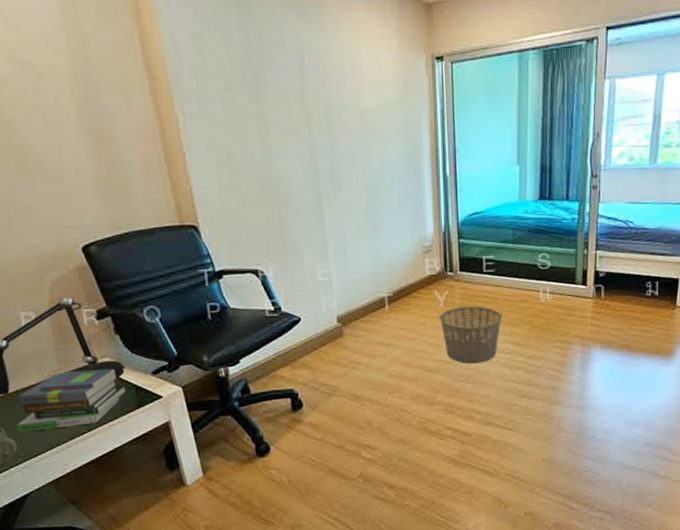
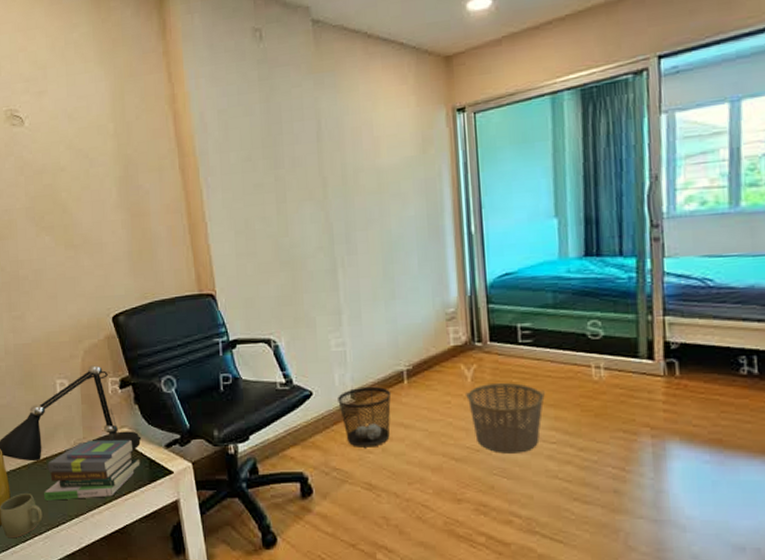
waste bin: none [325,311,374,365] -> present [338,386,392,447]

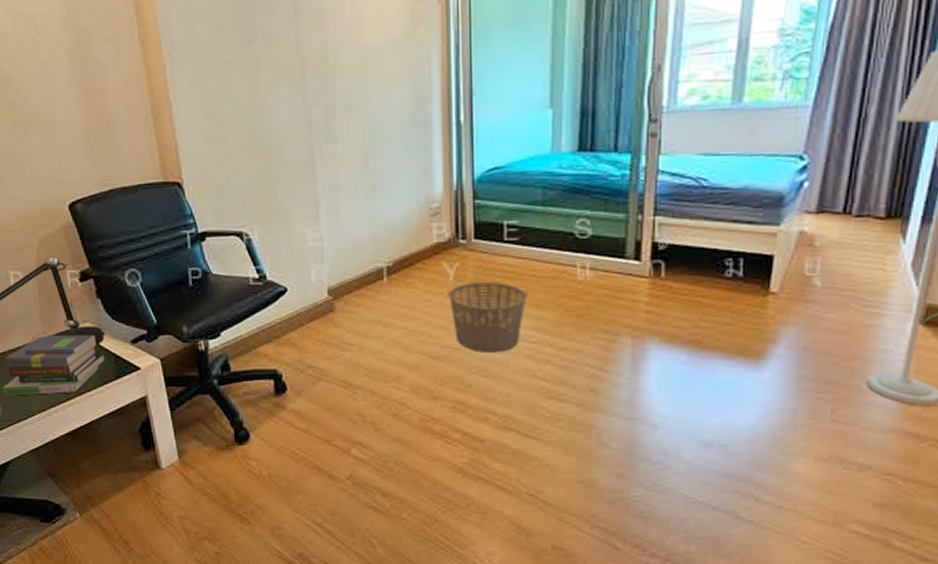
waste bin: present [338,386,392,447] -> none [314,283,370,345]

